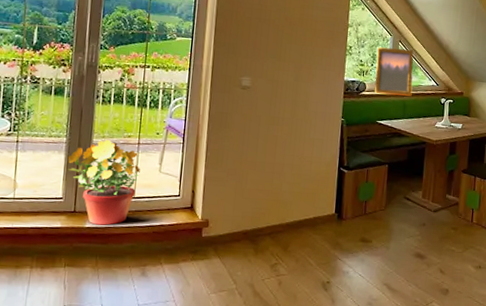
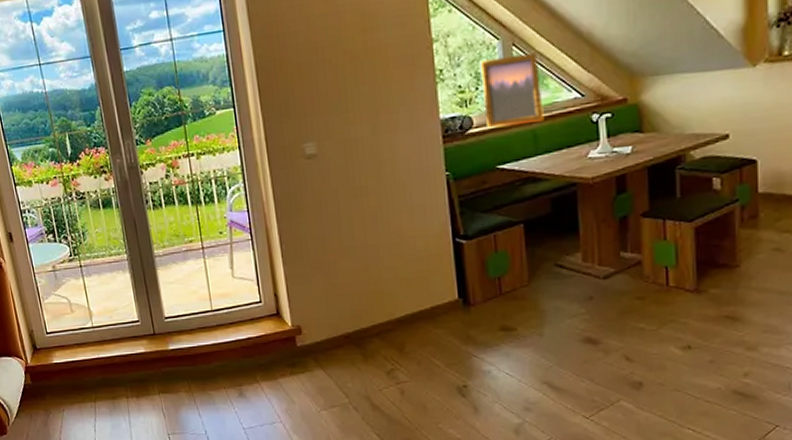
flowerpot: present [67,139,140,226] -> none [133,248,212,346]

